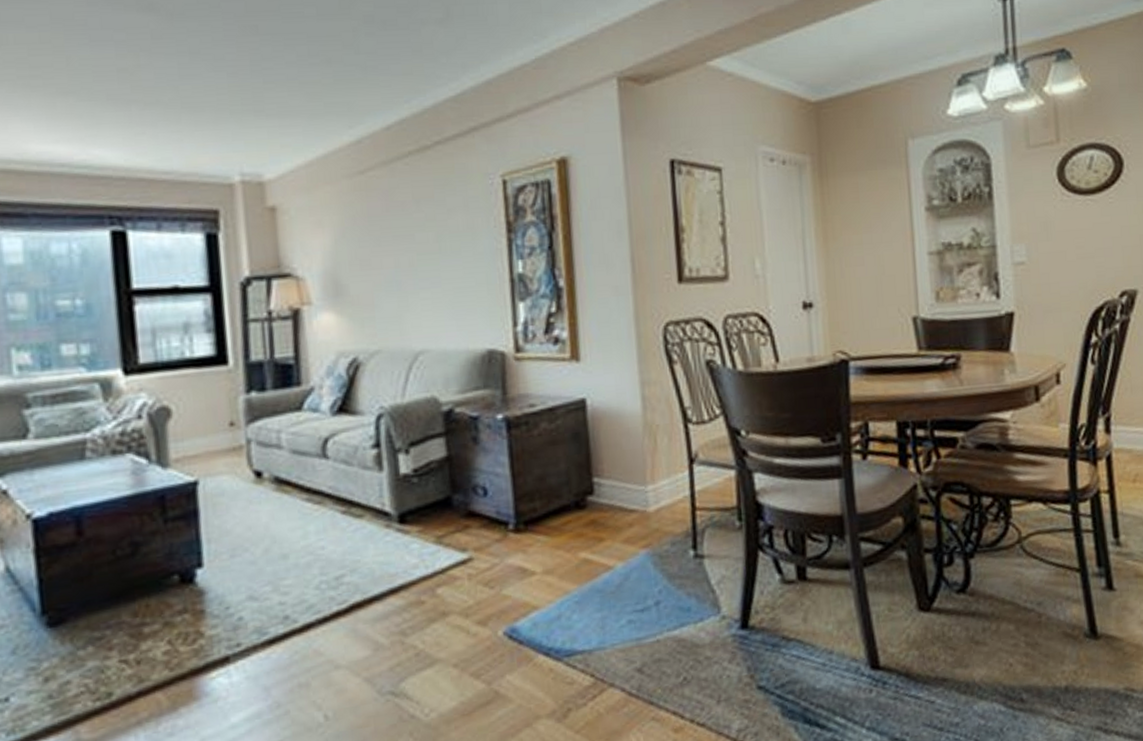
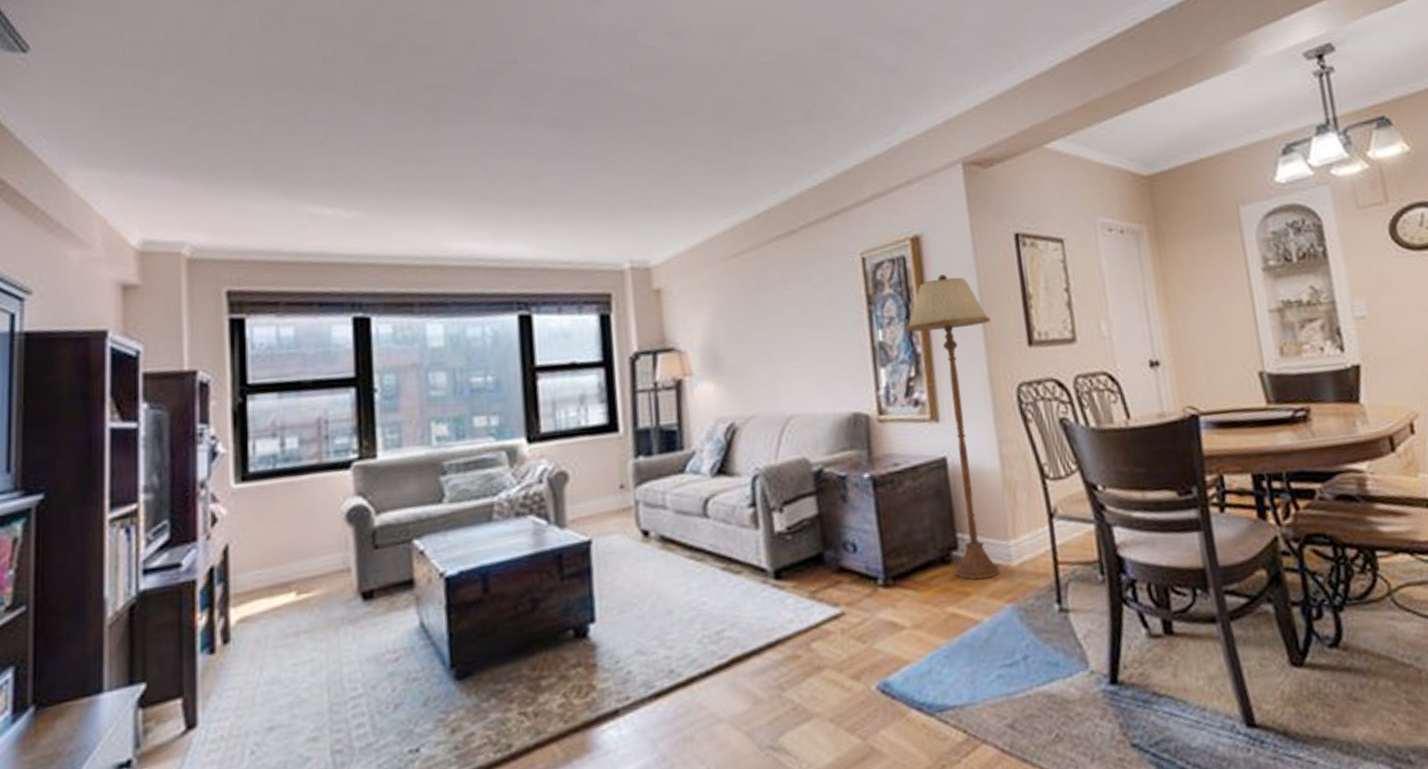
floor lamp: none [548,202,640,526] -> present [906,274,1000,580]

